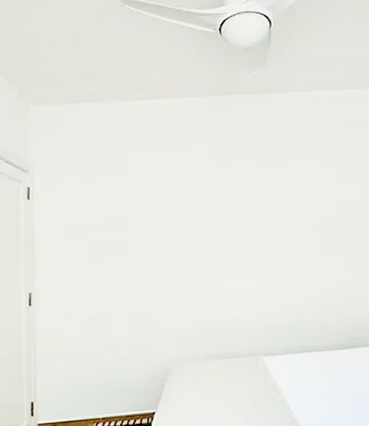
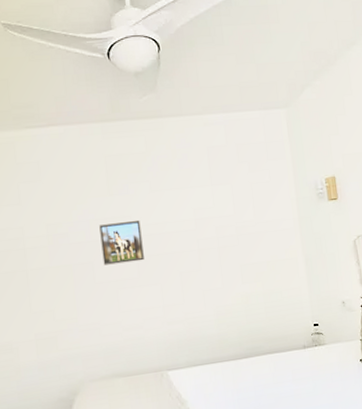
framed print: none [202,195,245,241] -> present [99,219,144,265]

